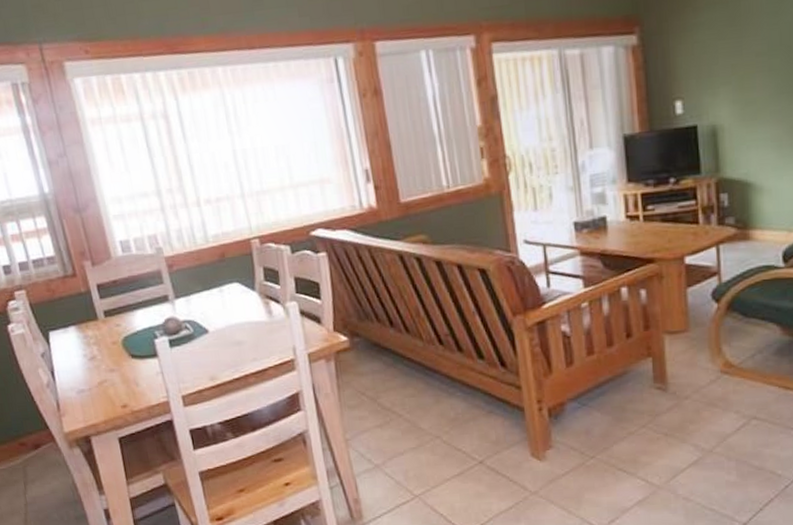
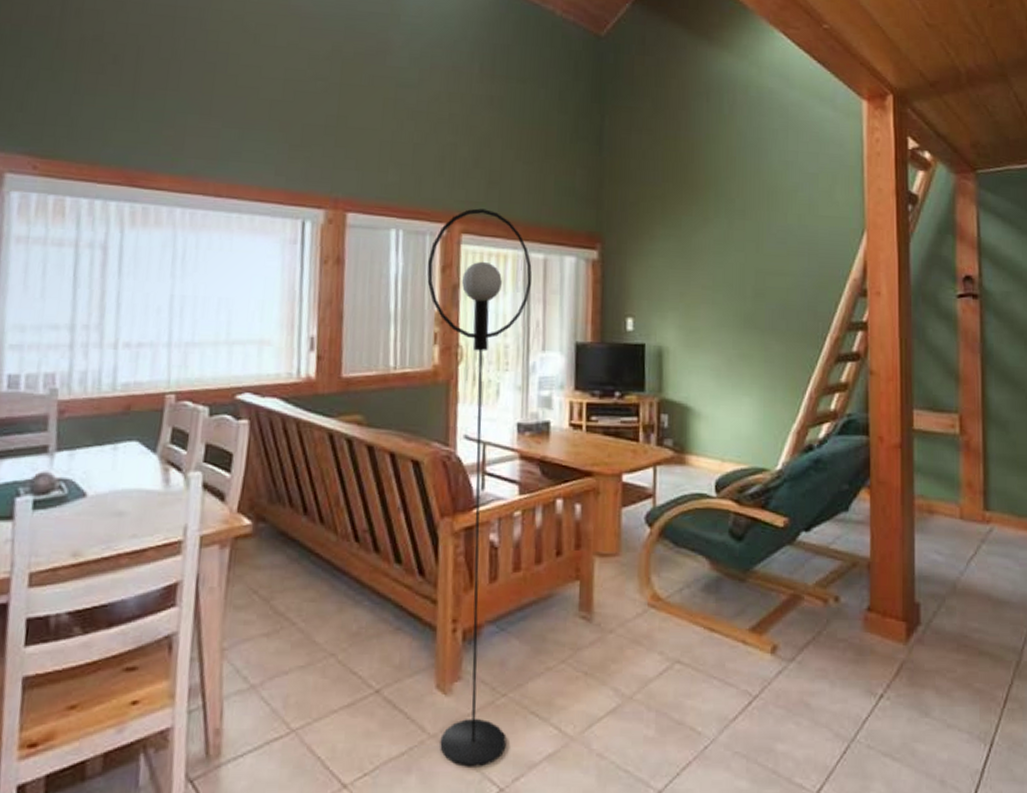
floor lamp: none [462,11,600,515] -> present [427,208,532,767]

